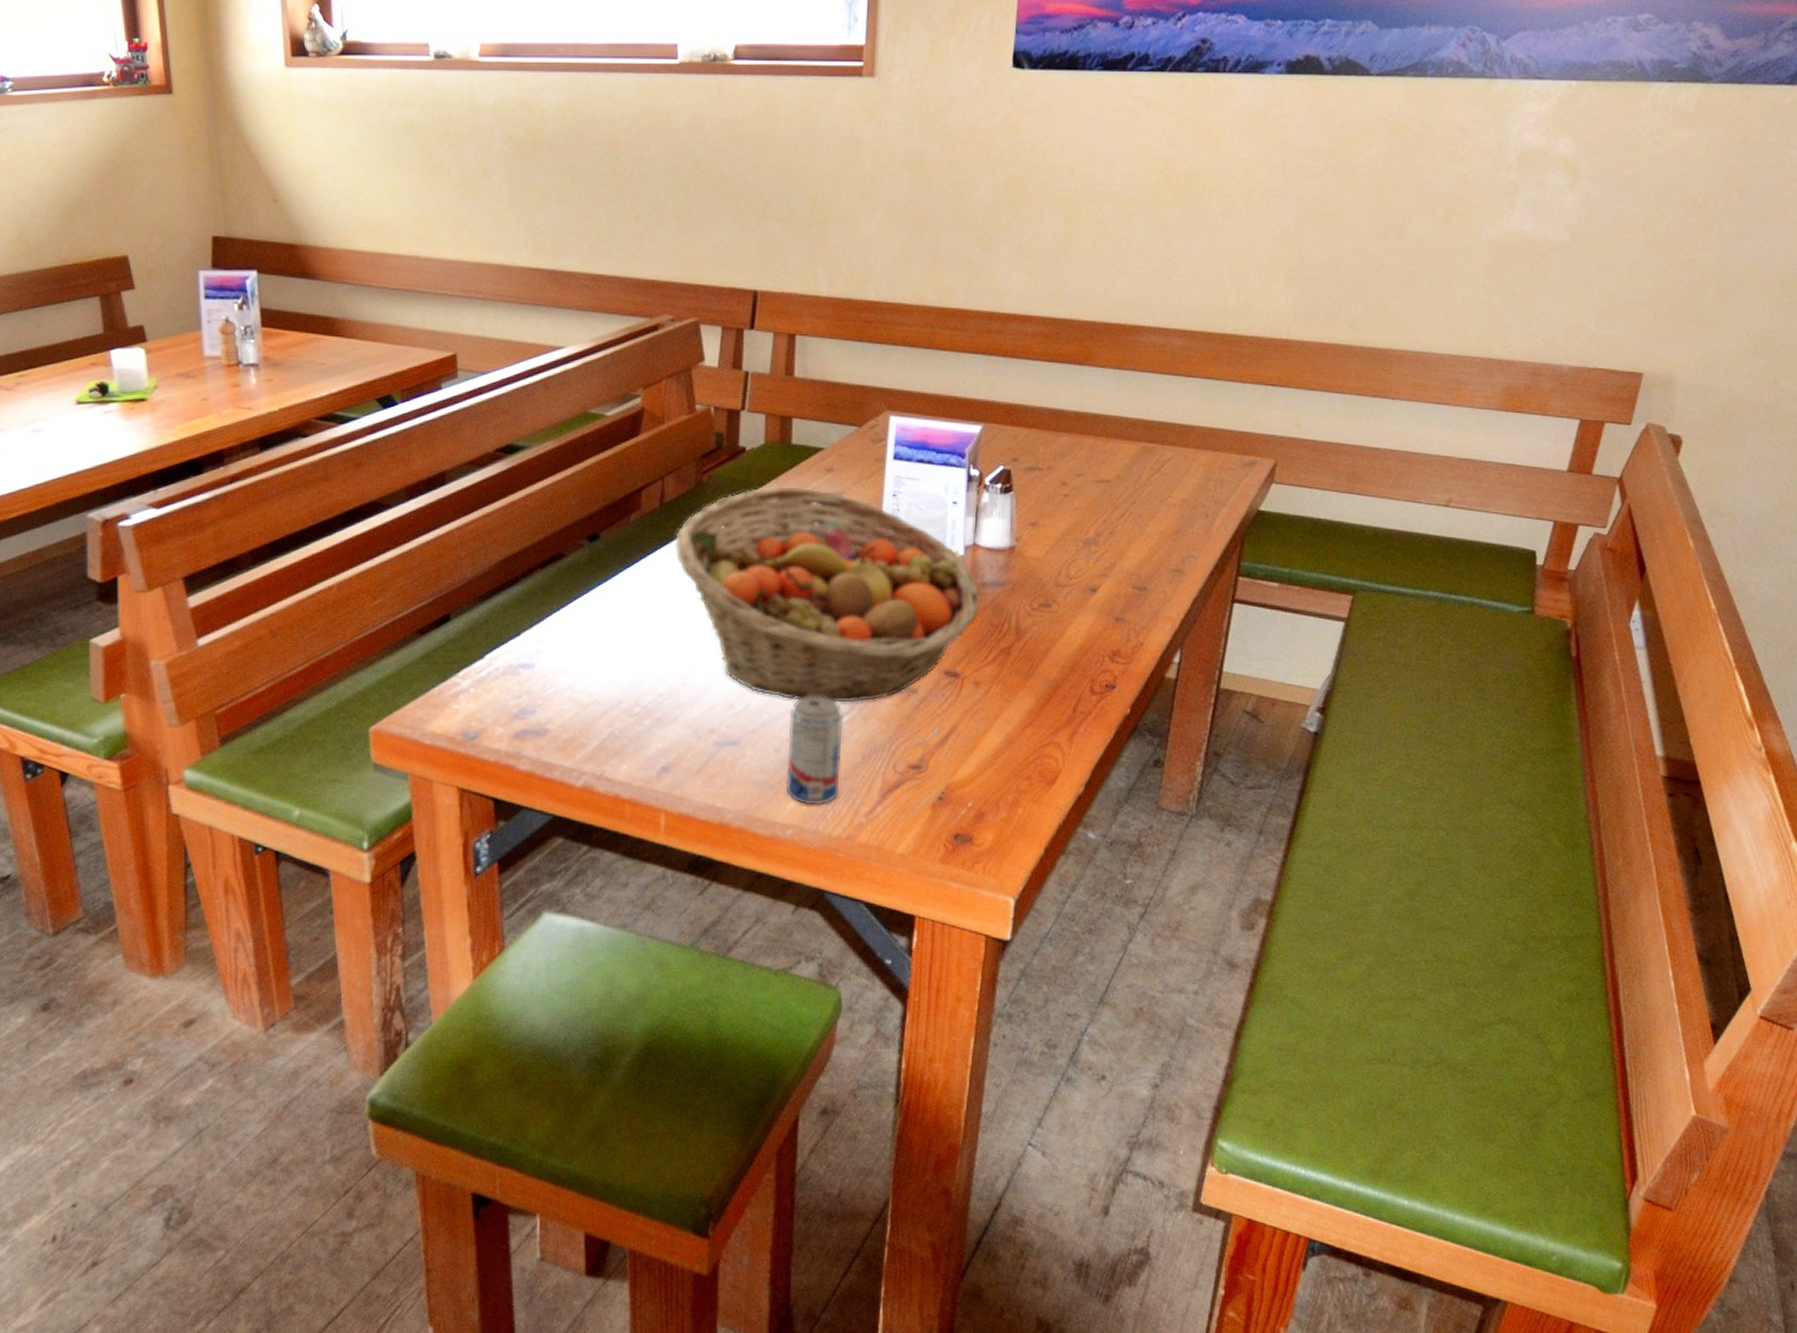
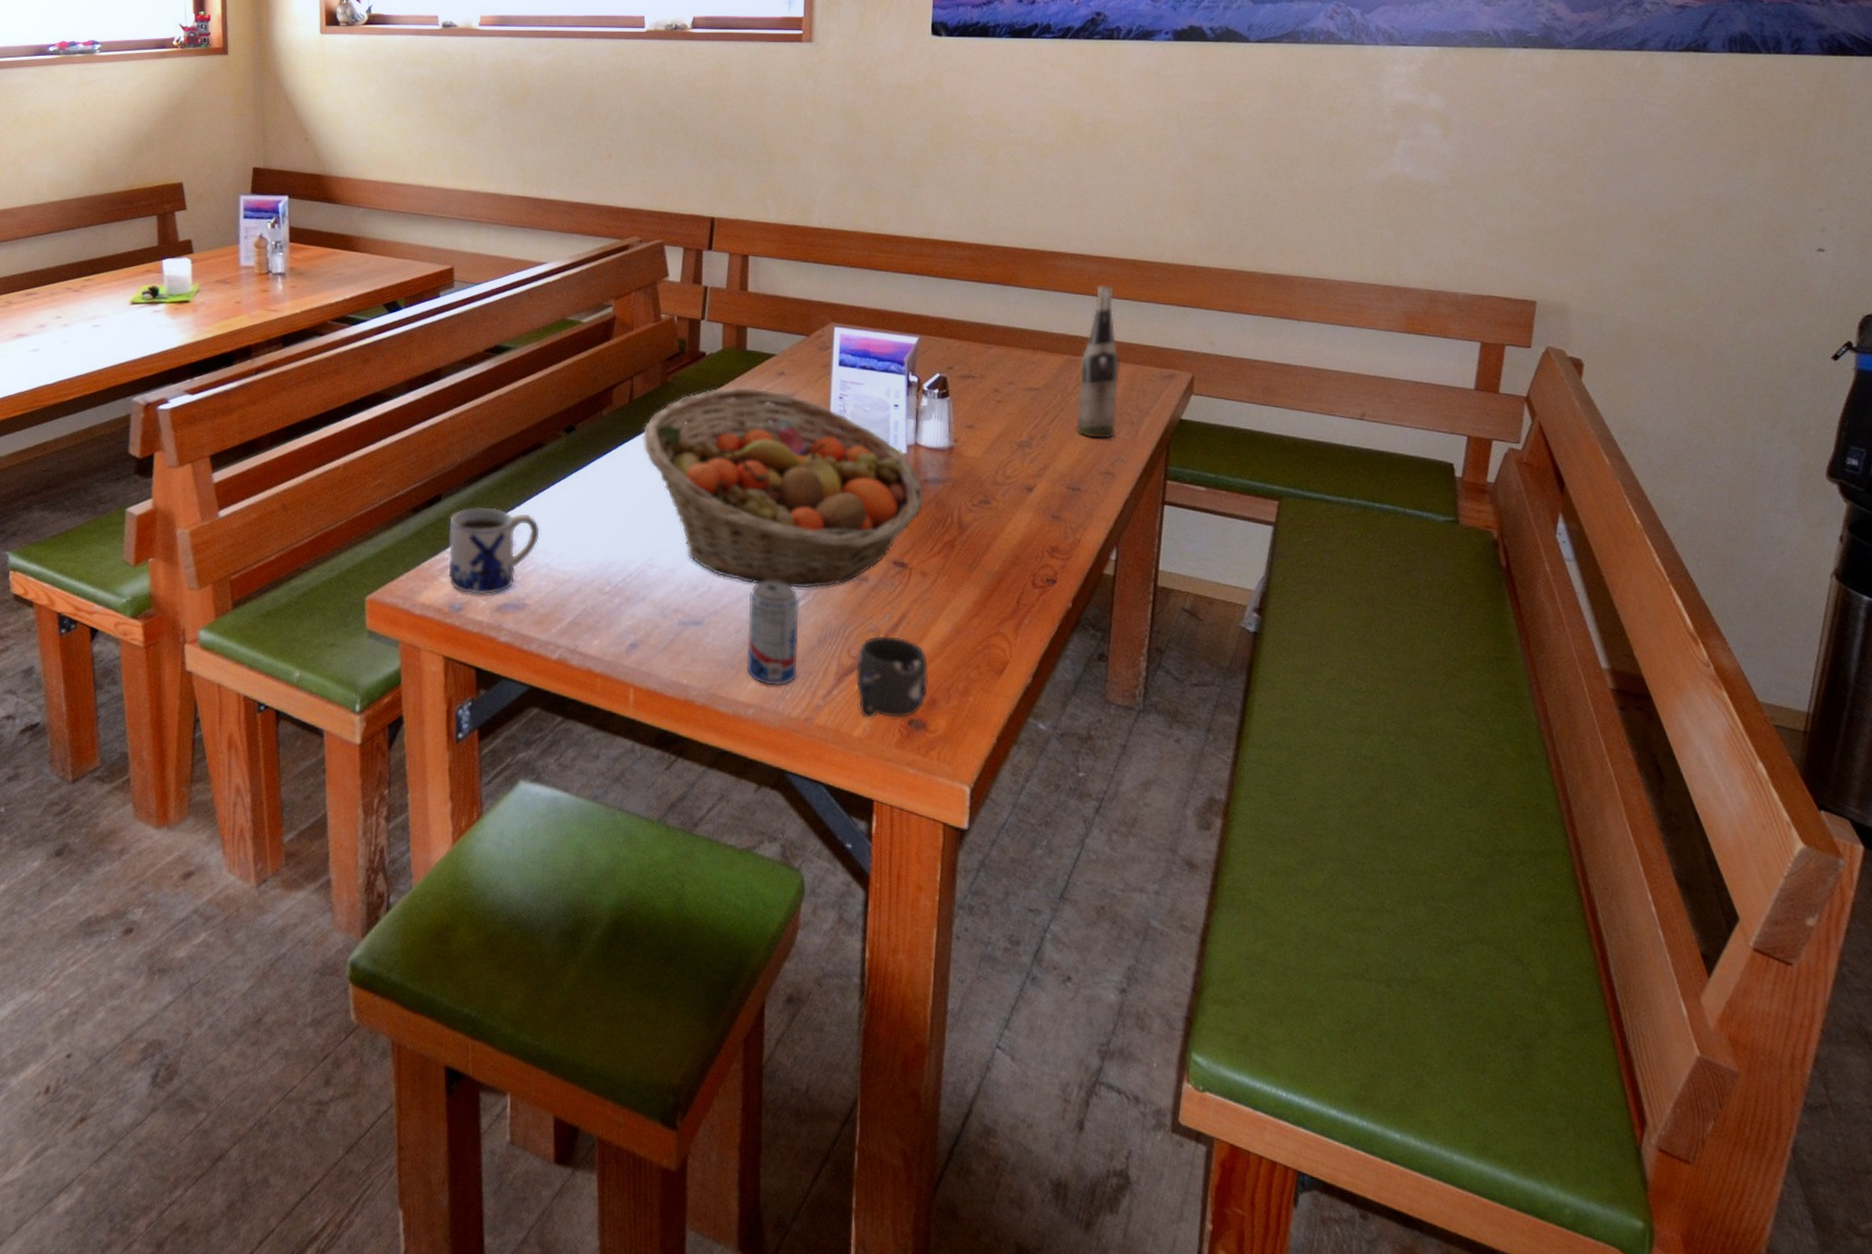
mug: none [460,626,561,722] -> present [448,506,540,595]
mug: none [901,749,977,835] -> present [856,635,928,719]
wine bottle: none [1147,362,1199,534] -> present [1076,284,1120,439]

